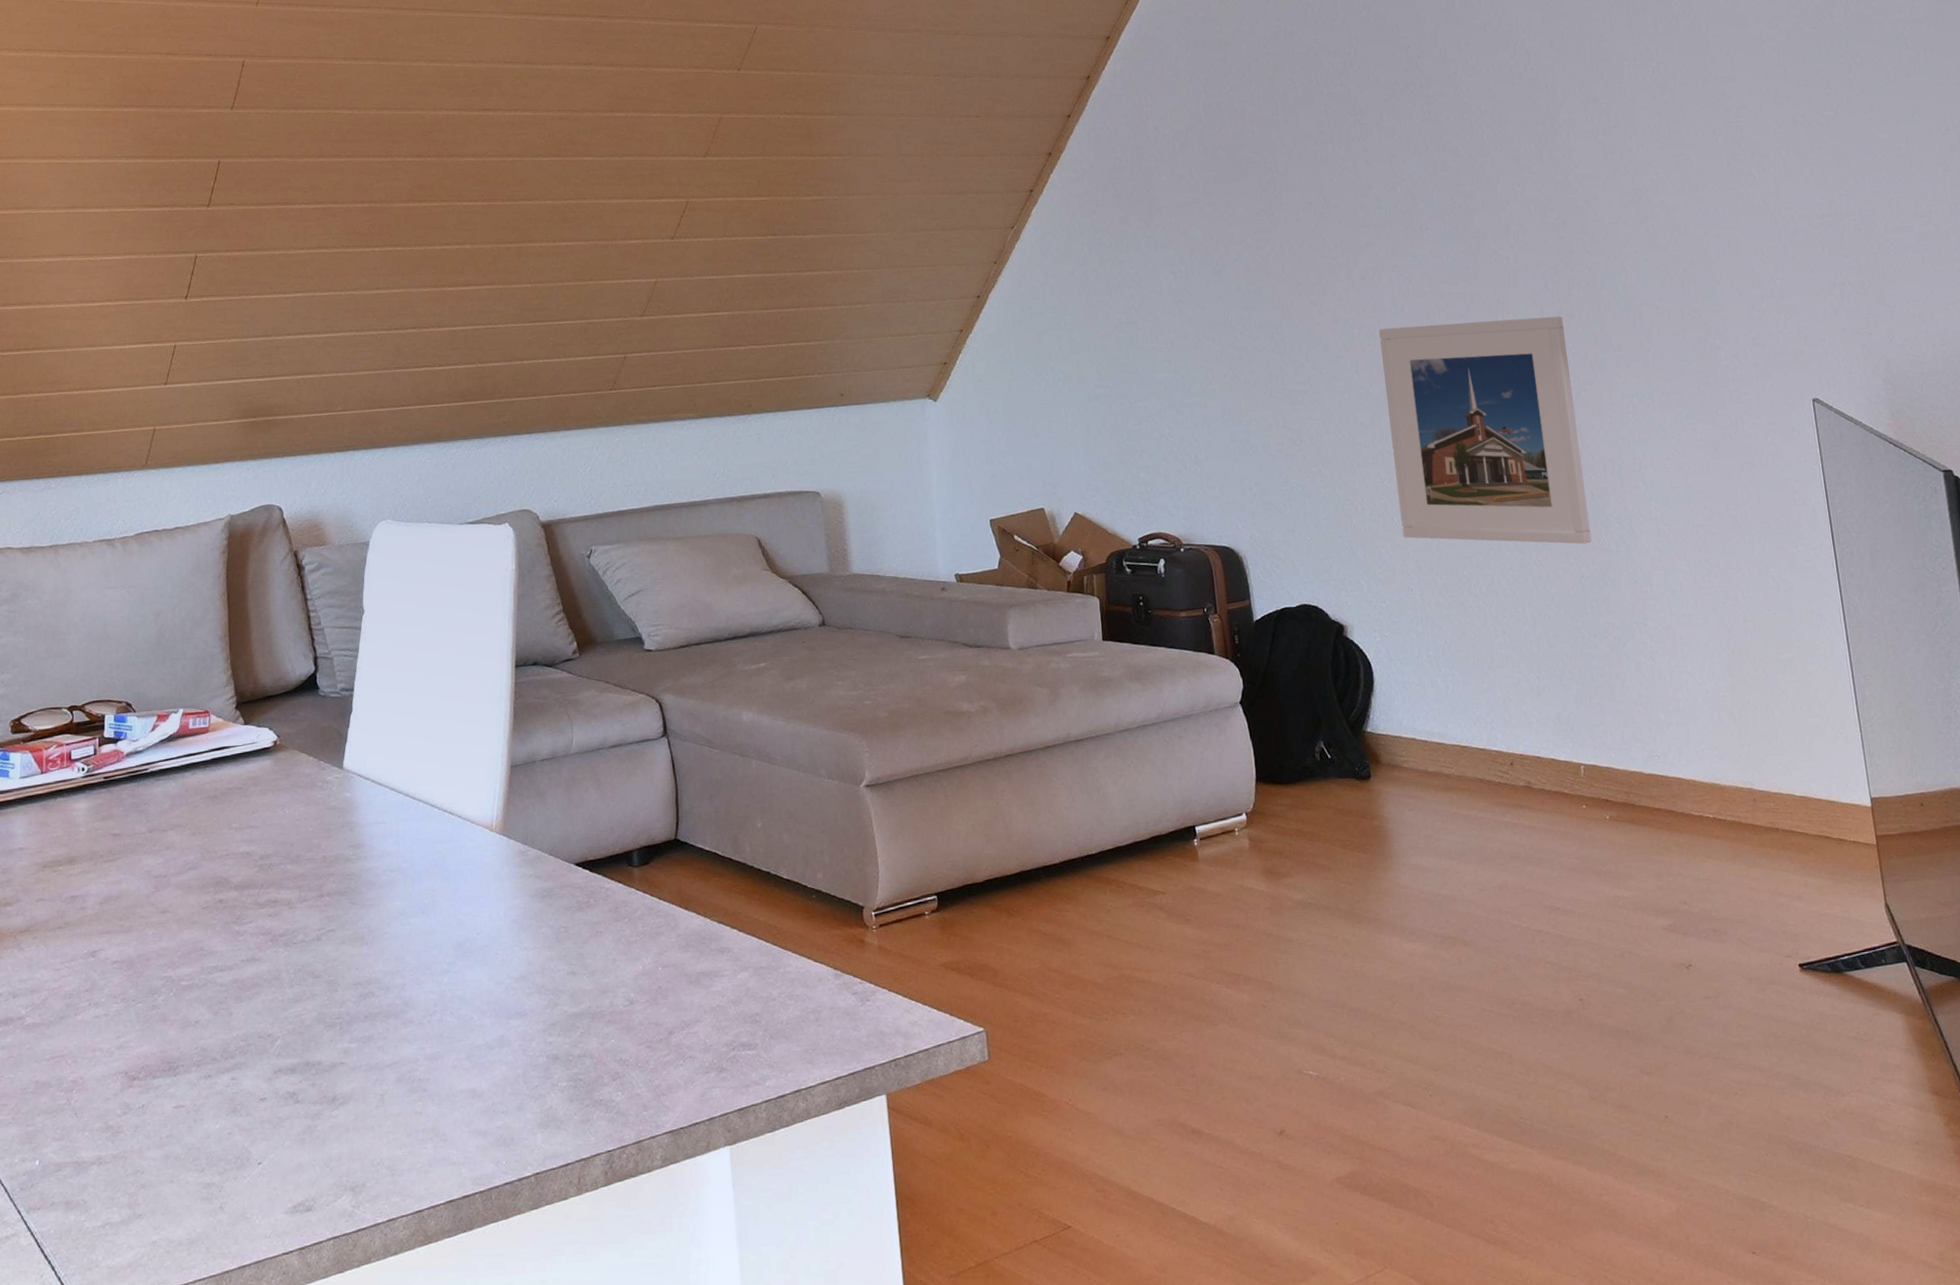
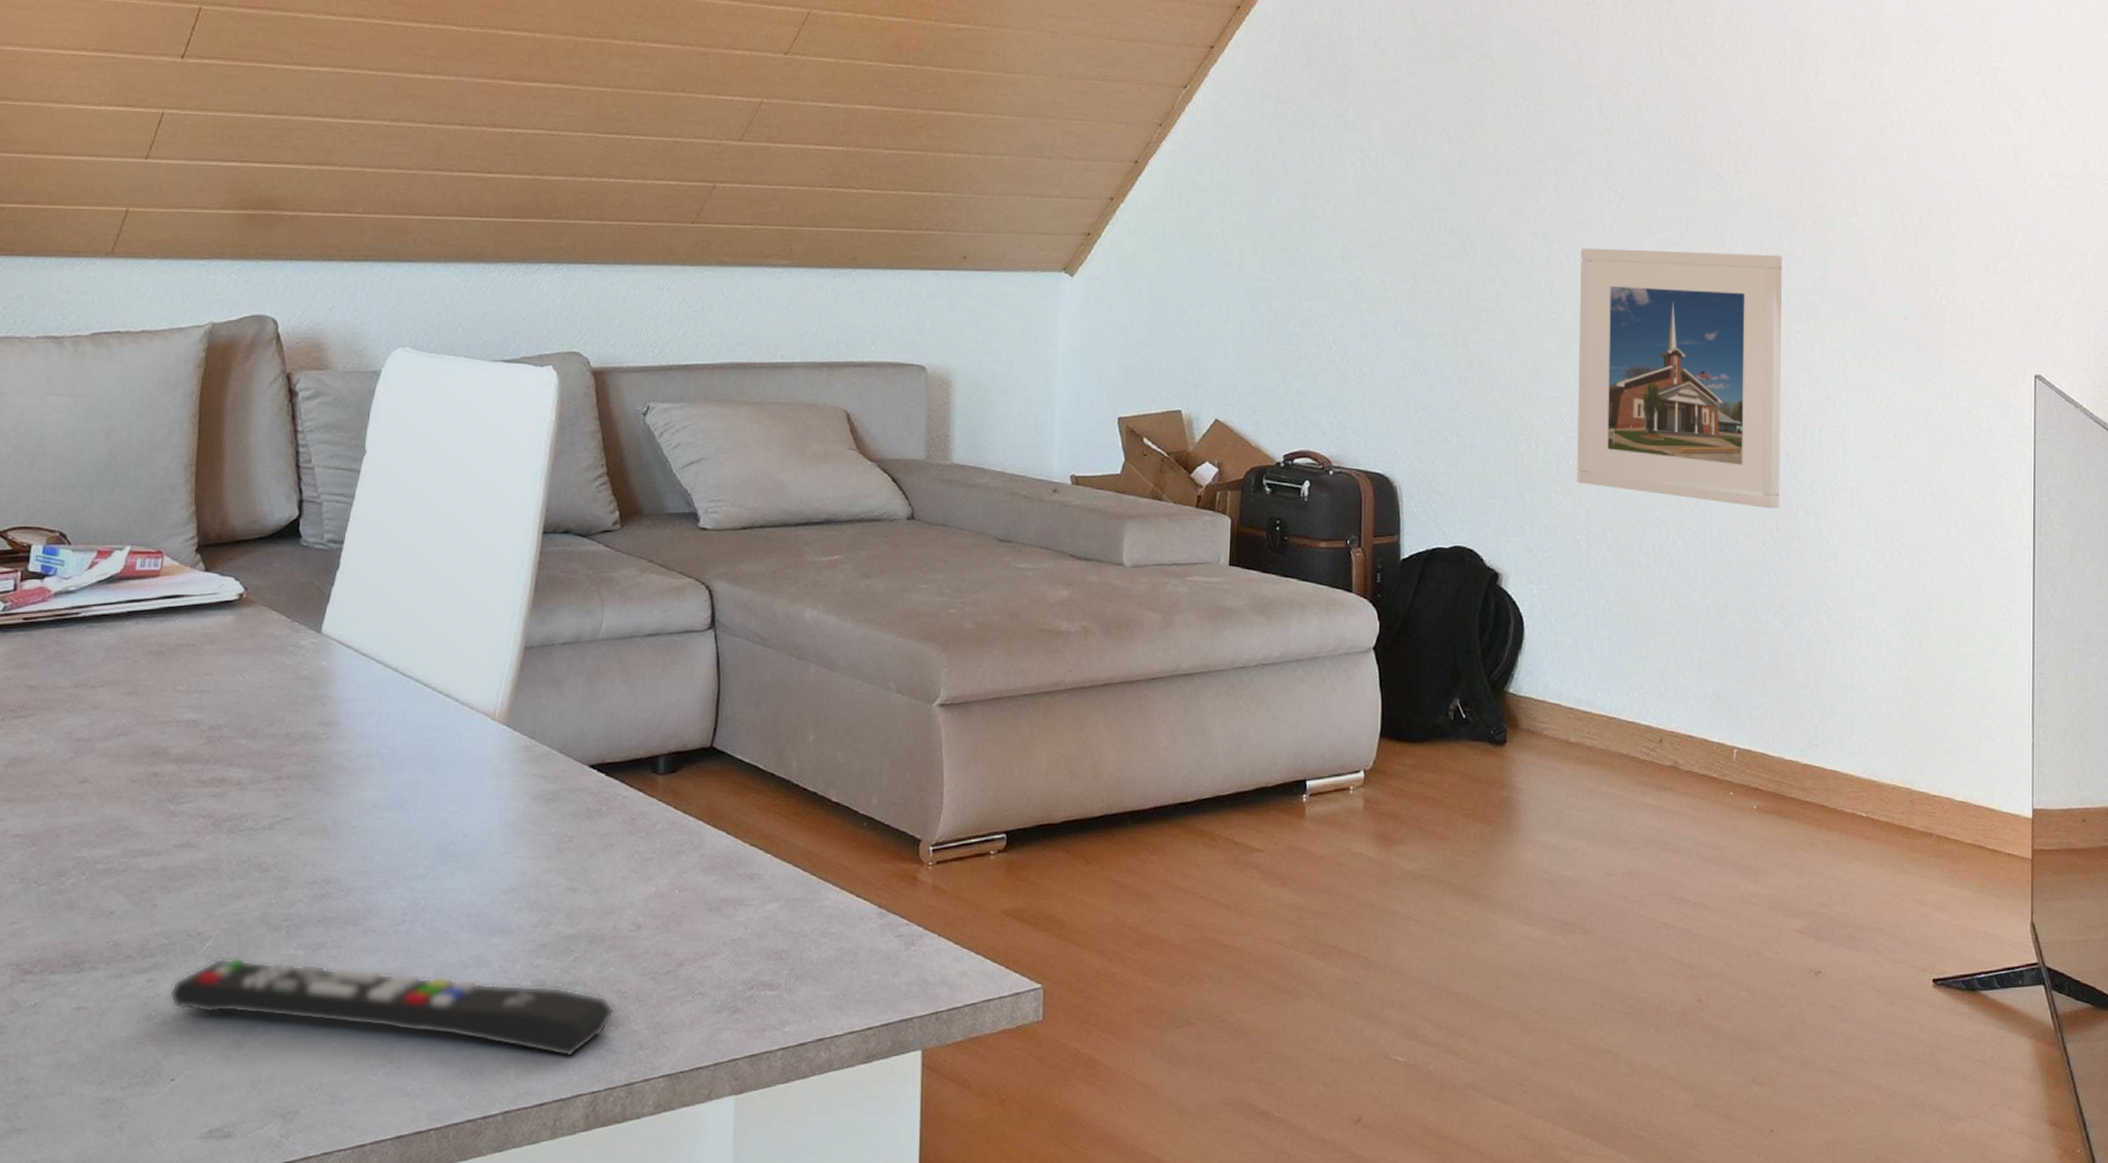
remote control: none [249,1053,620,1122] -> present [168,957,615,1057]

